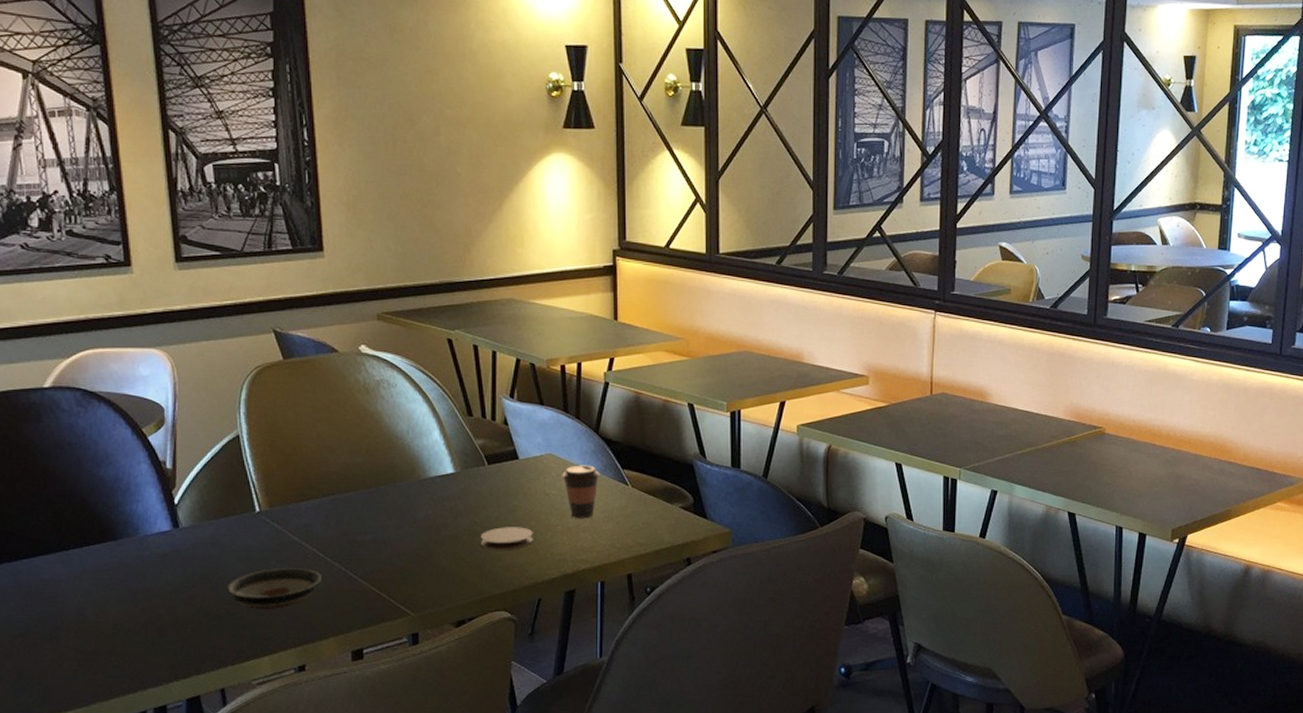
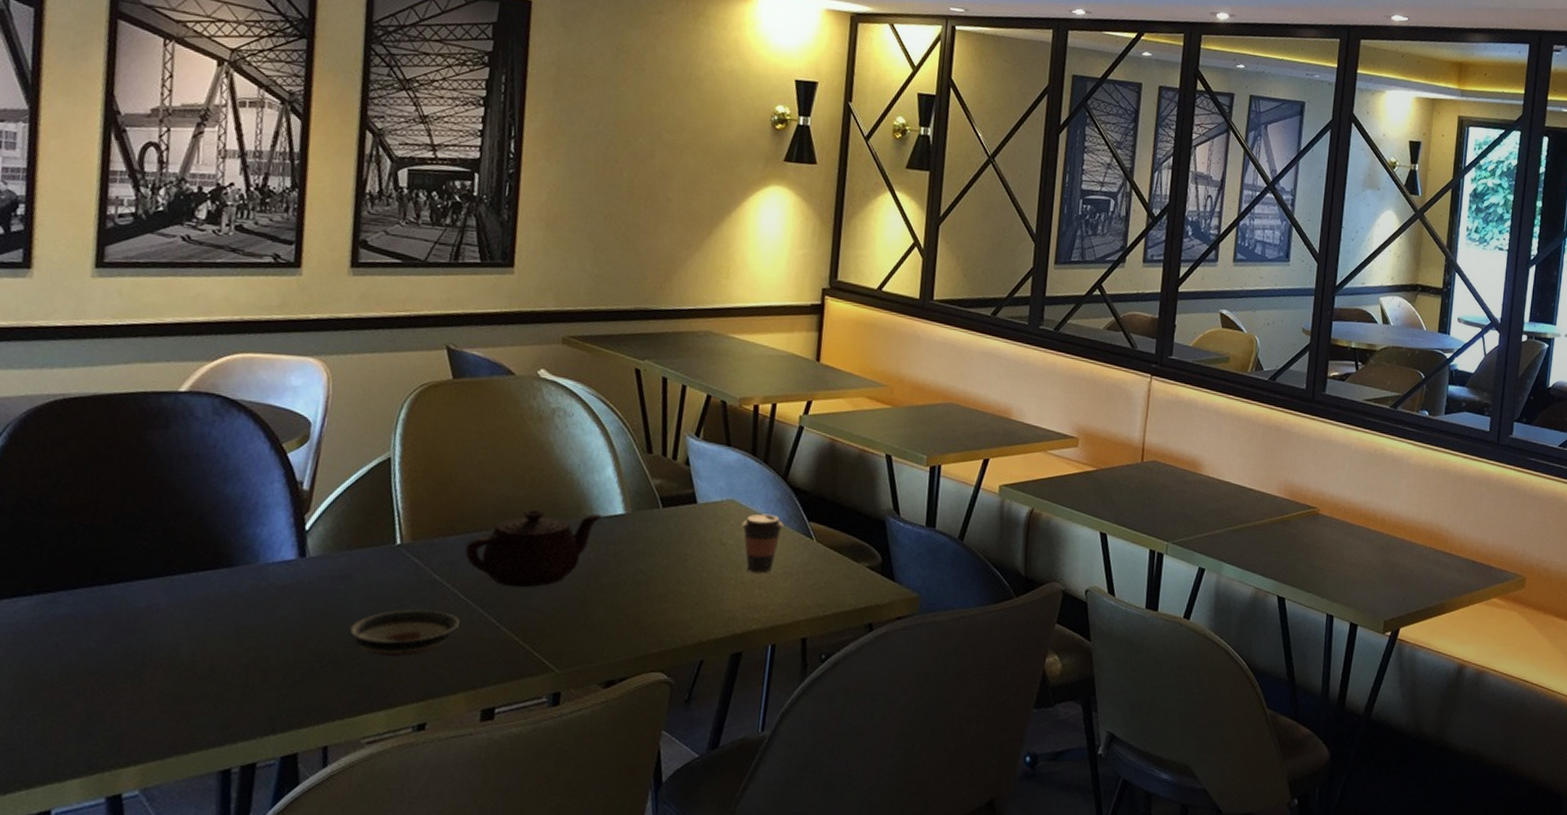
teapot: none [317,473,435,544] -> present [465,509,602,588]
coaster: present [480,527,533,550] -> none [643,577,703,603]

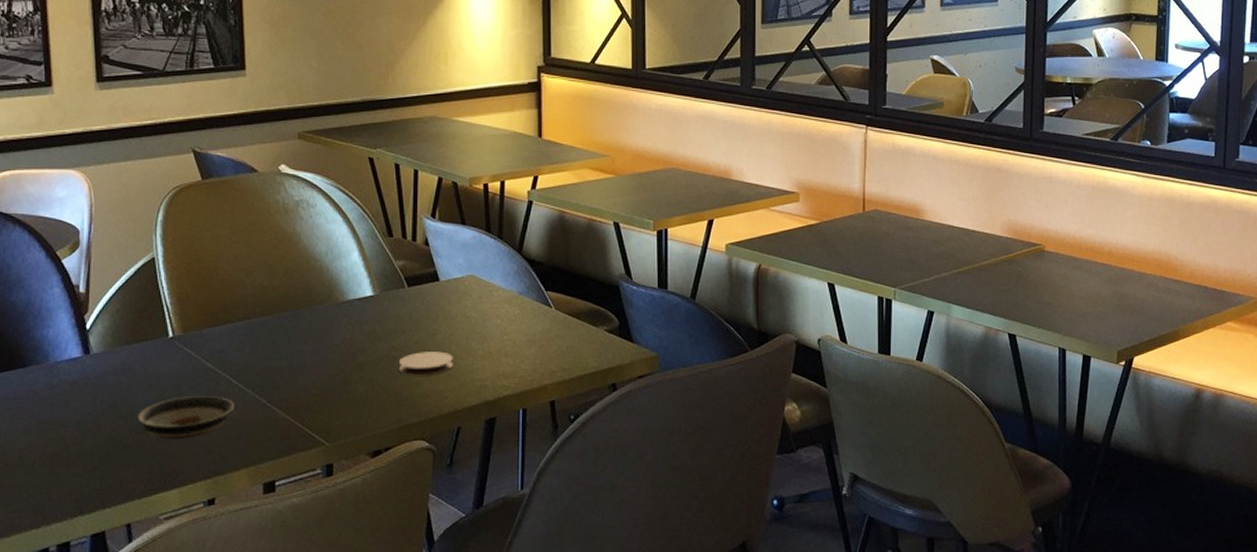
teapot: present [465,509,602,588] -> none [232,296,353,370]
coaster: none [643,577,703,603] -> present [398,351,453,376]
coffee cup: present [742,513,784,573] -> none [484,286,523,343]

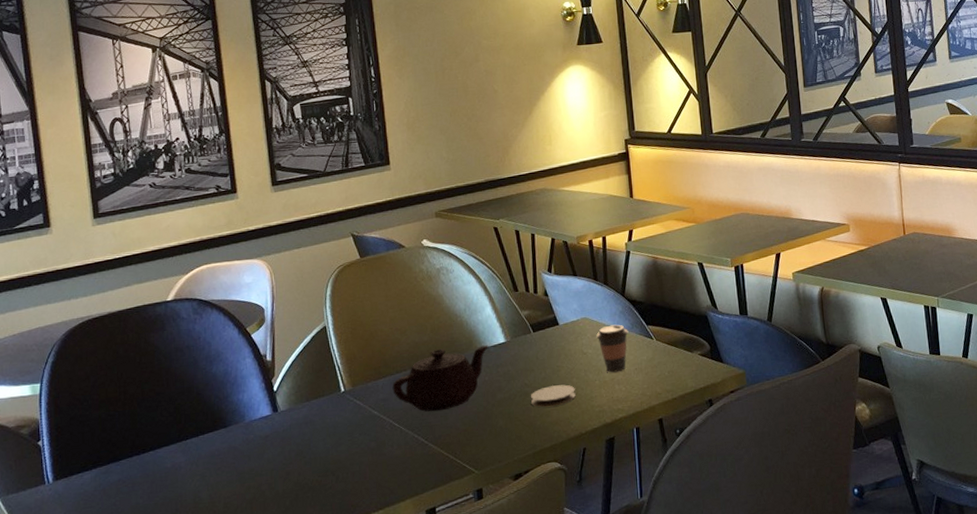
saucer: present [136,396,234,439] -> none [318,438,398,479]
teapot: none [232,296,353,370] -> present [392,345,489,412]
coffee cup: none [484,286,523,343] -> present [596,324,629,373]

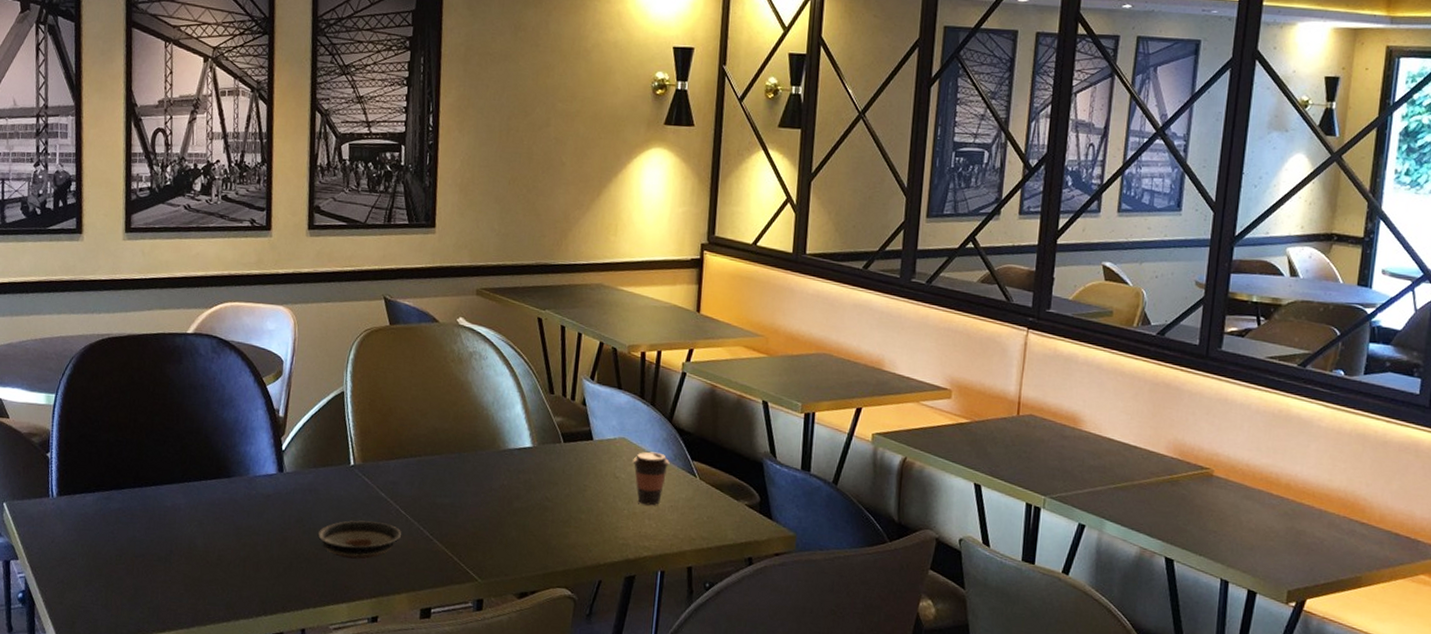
saucer: none [318,438,398,479] -> present [317,520,401,559]
teapot: present [392,345,489,412] -> none [404,440,513,508]
coaster: present [530,384,576,407] -> none [549,505,600,528]

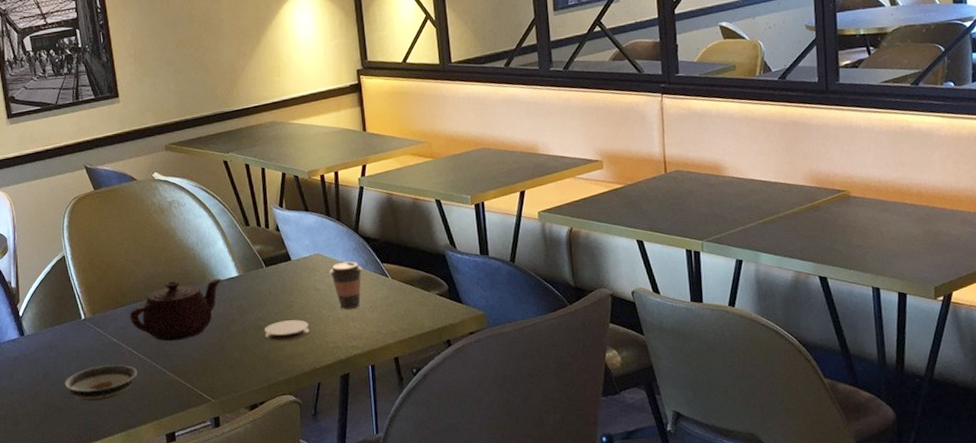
teapot: none [404,440,513,508] -> present [129,278,222,342]
coaster: none [549,505,600,528] -> present [264,320,309,341]

